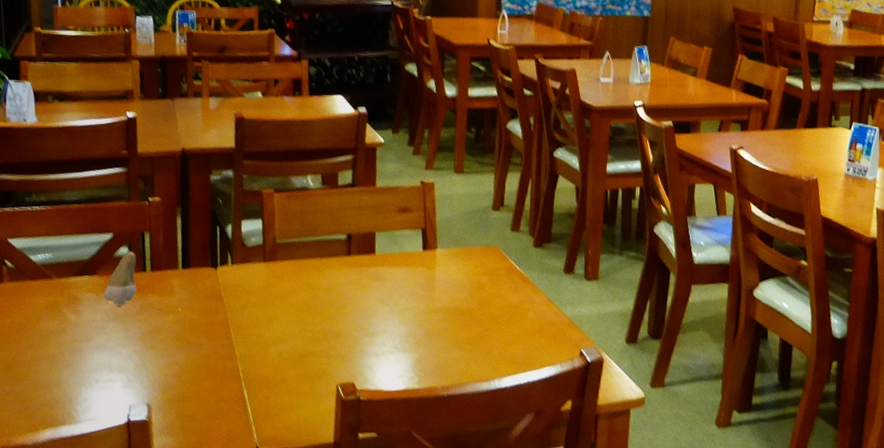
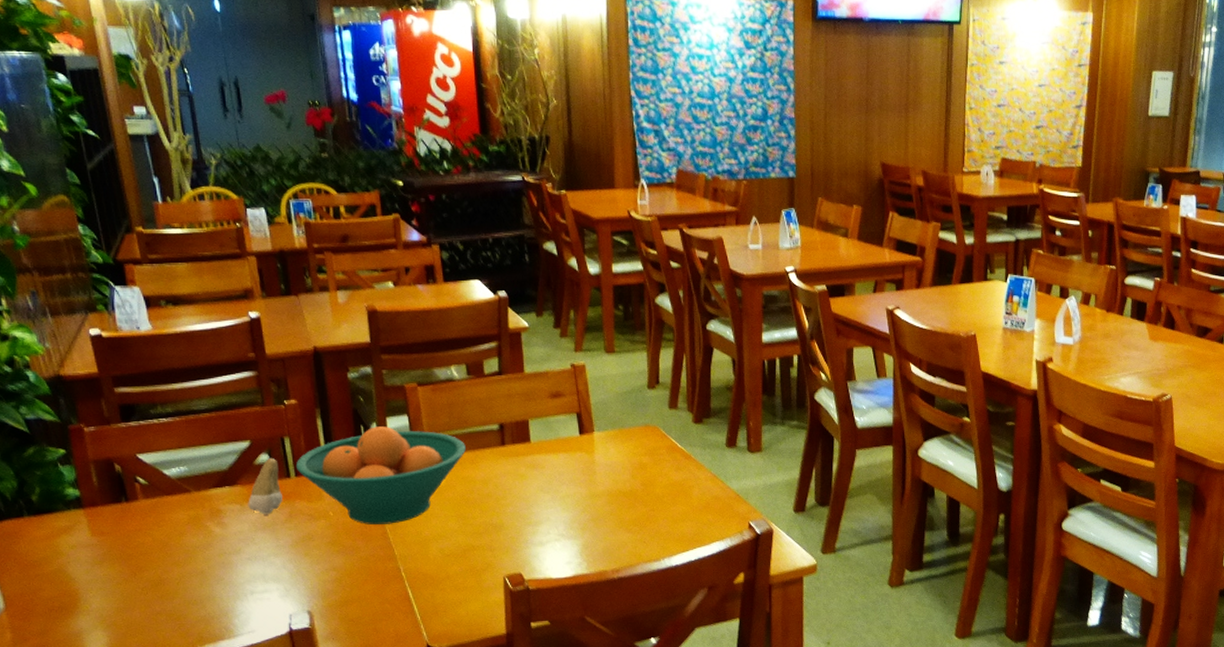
fruit bowl: none [152,228,314,324] -> present [295,426,466,525]

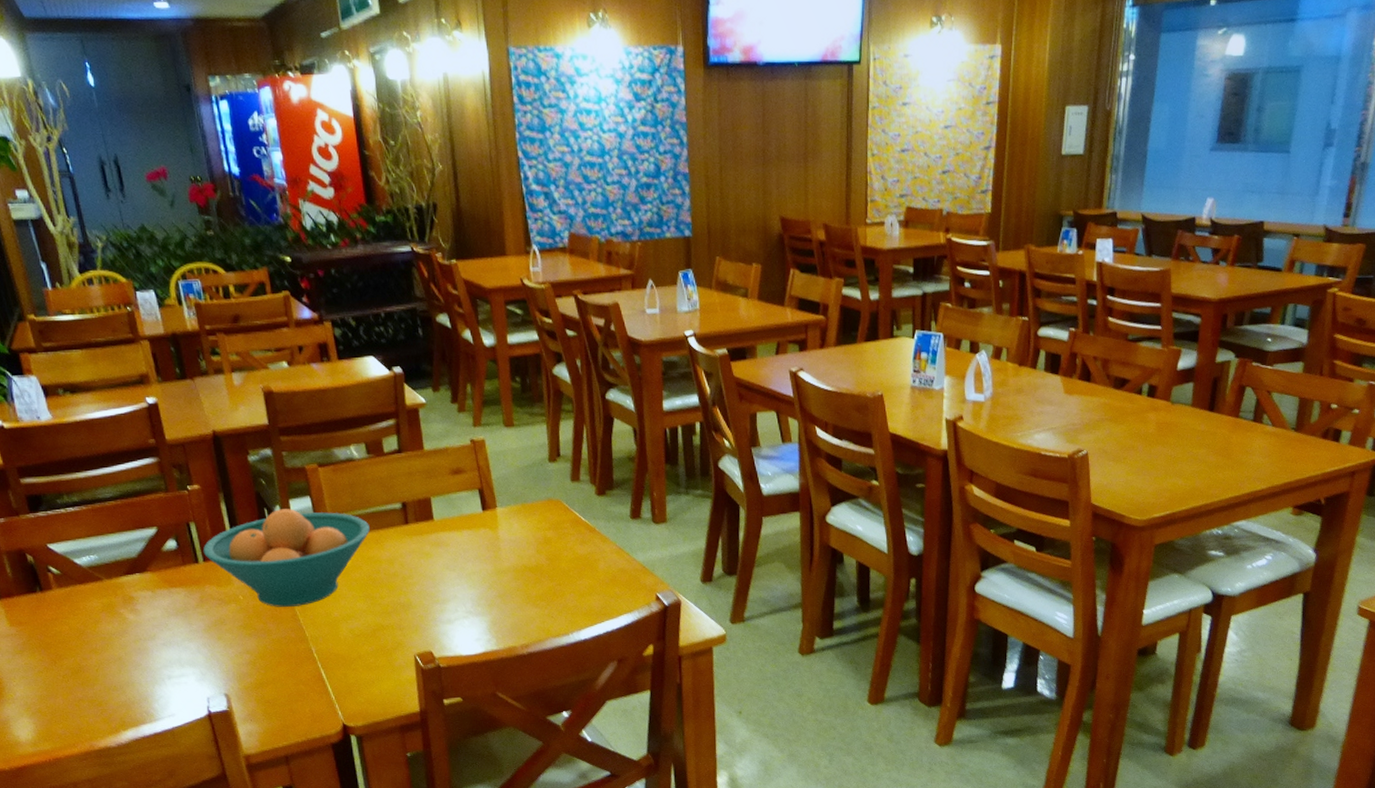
tooth: present [248,457,282,515] -> none [159,543,193,601]

